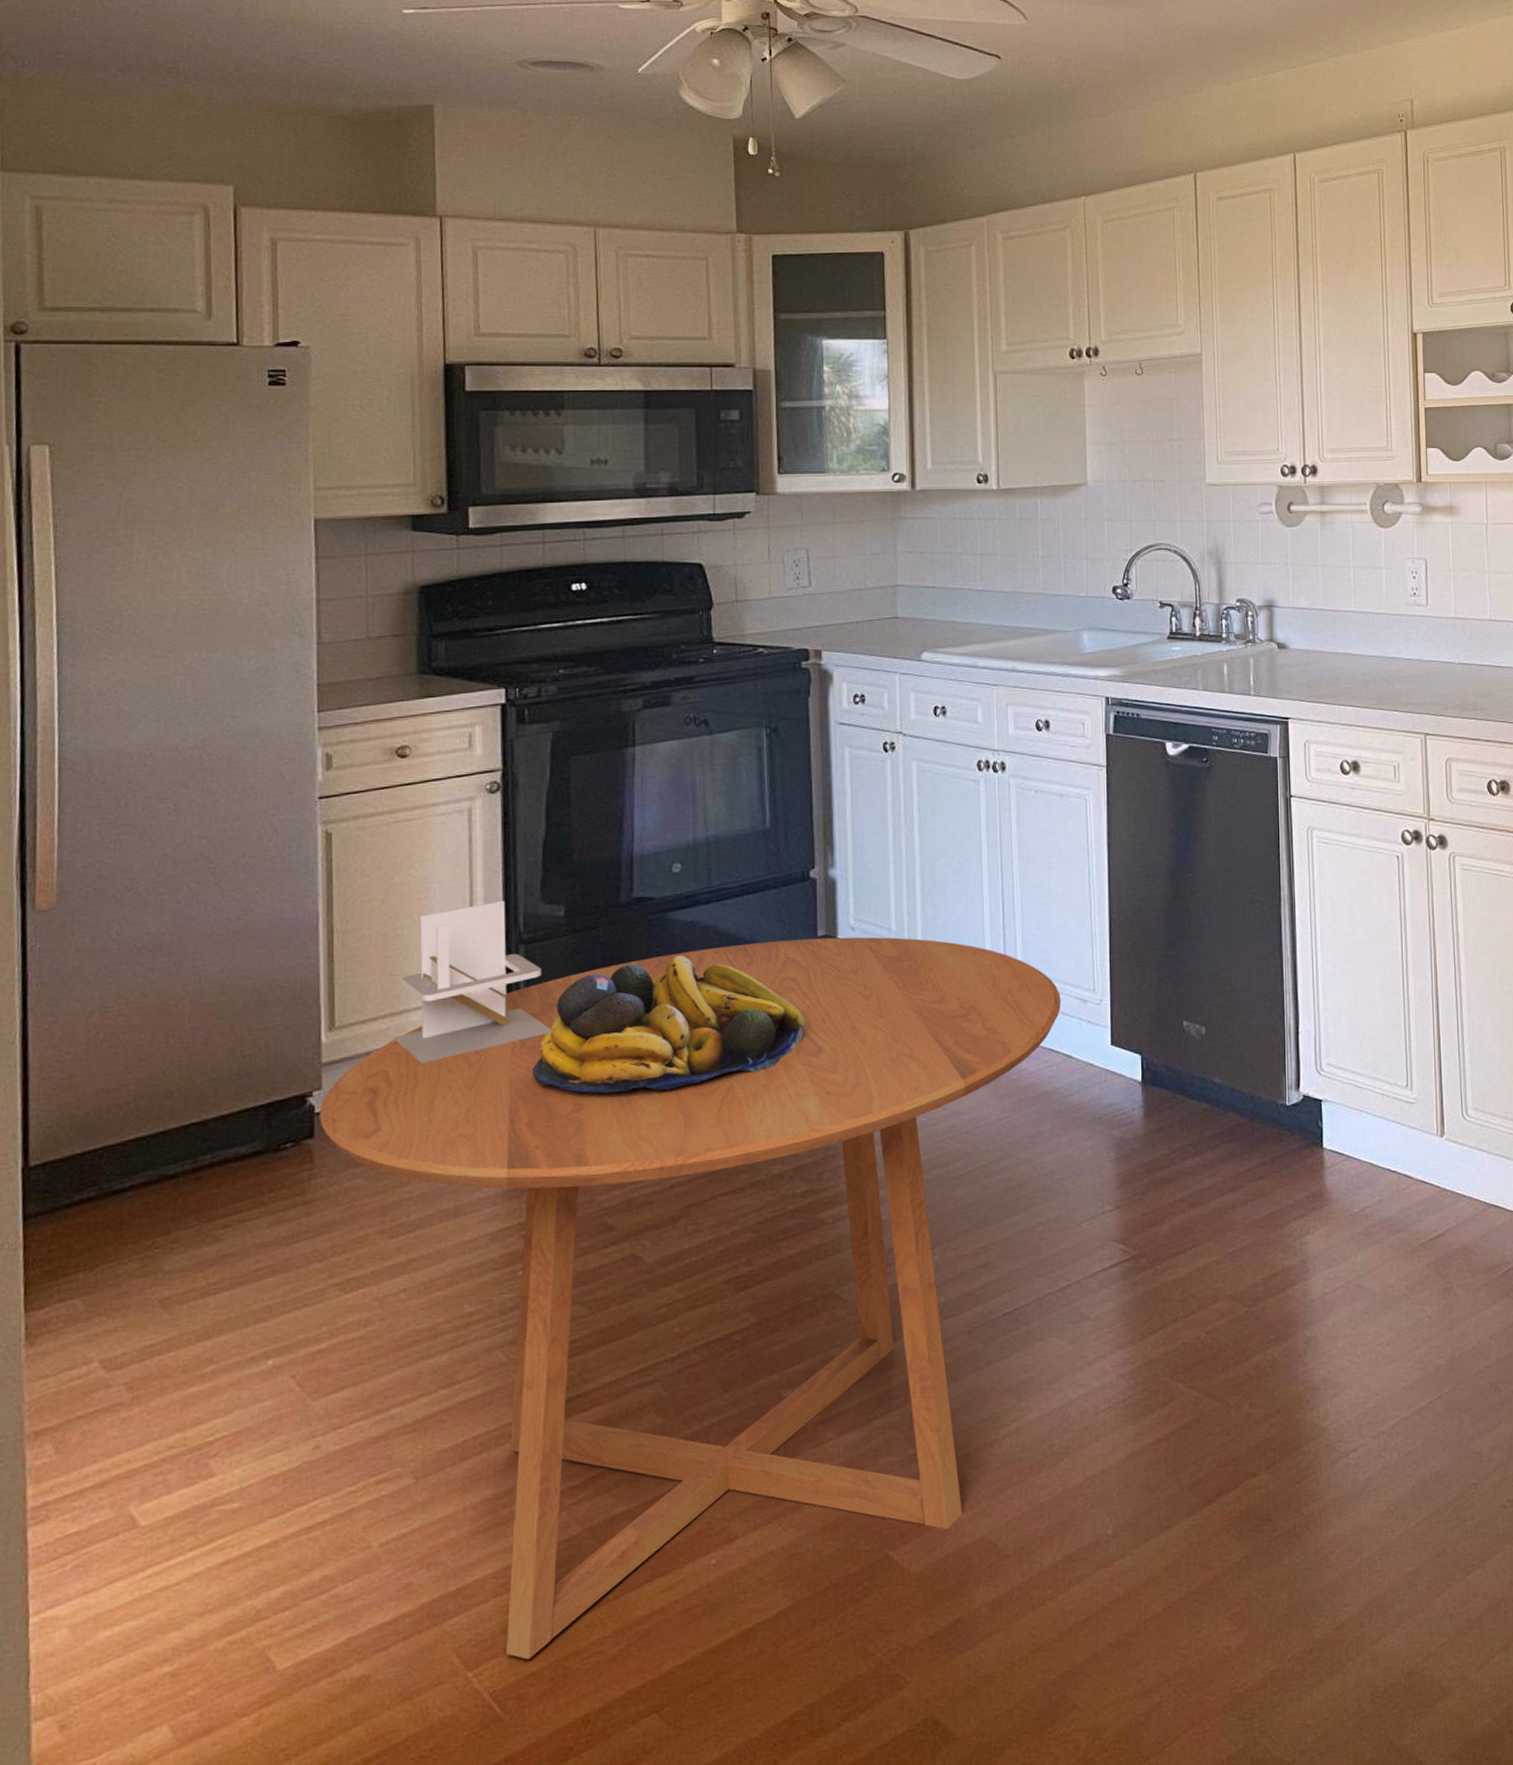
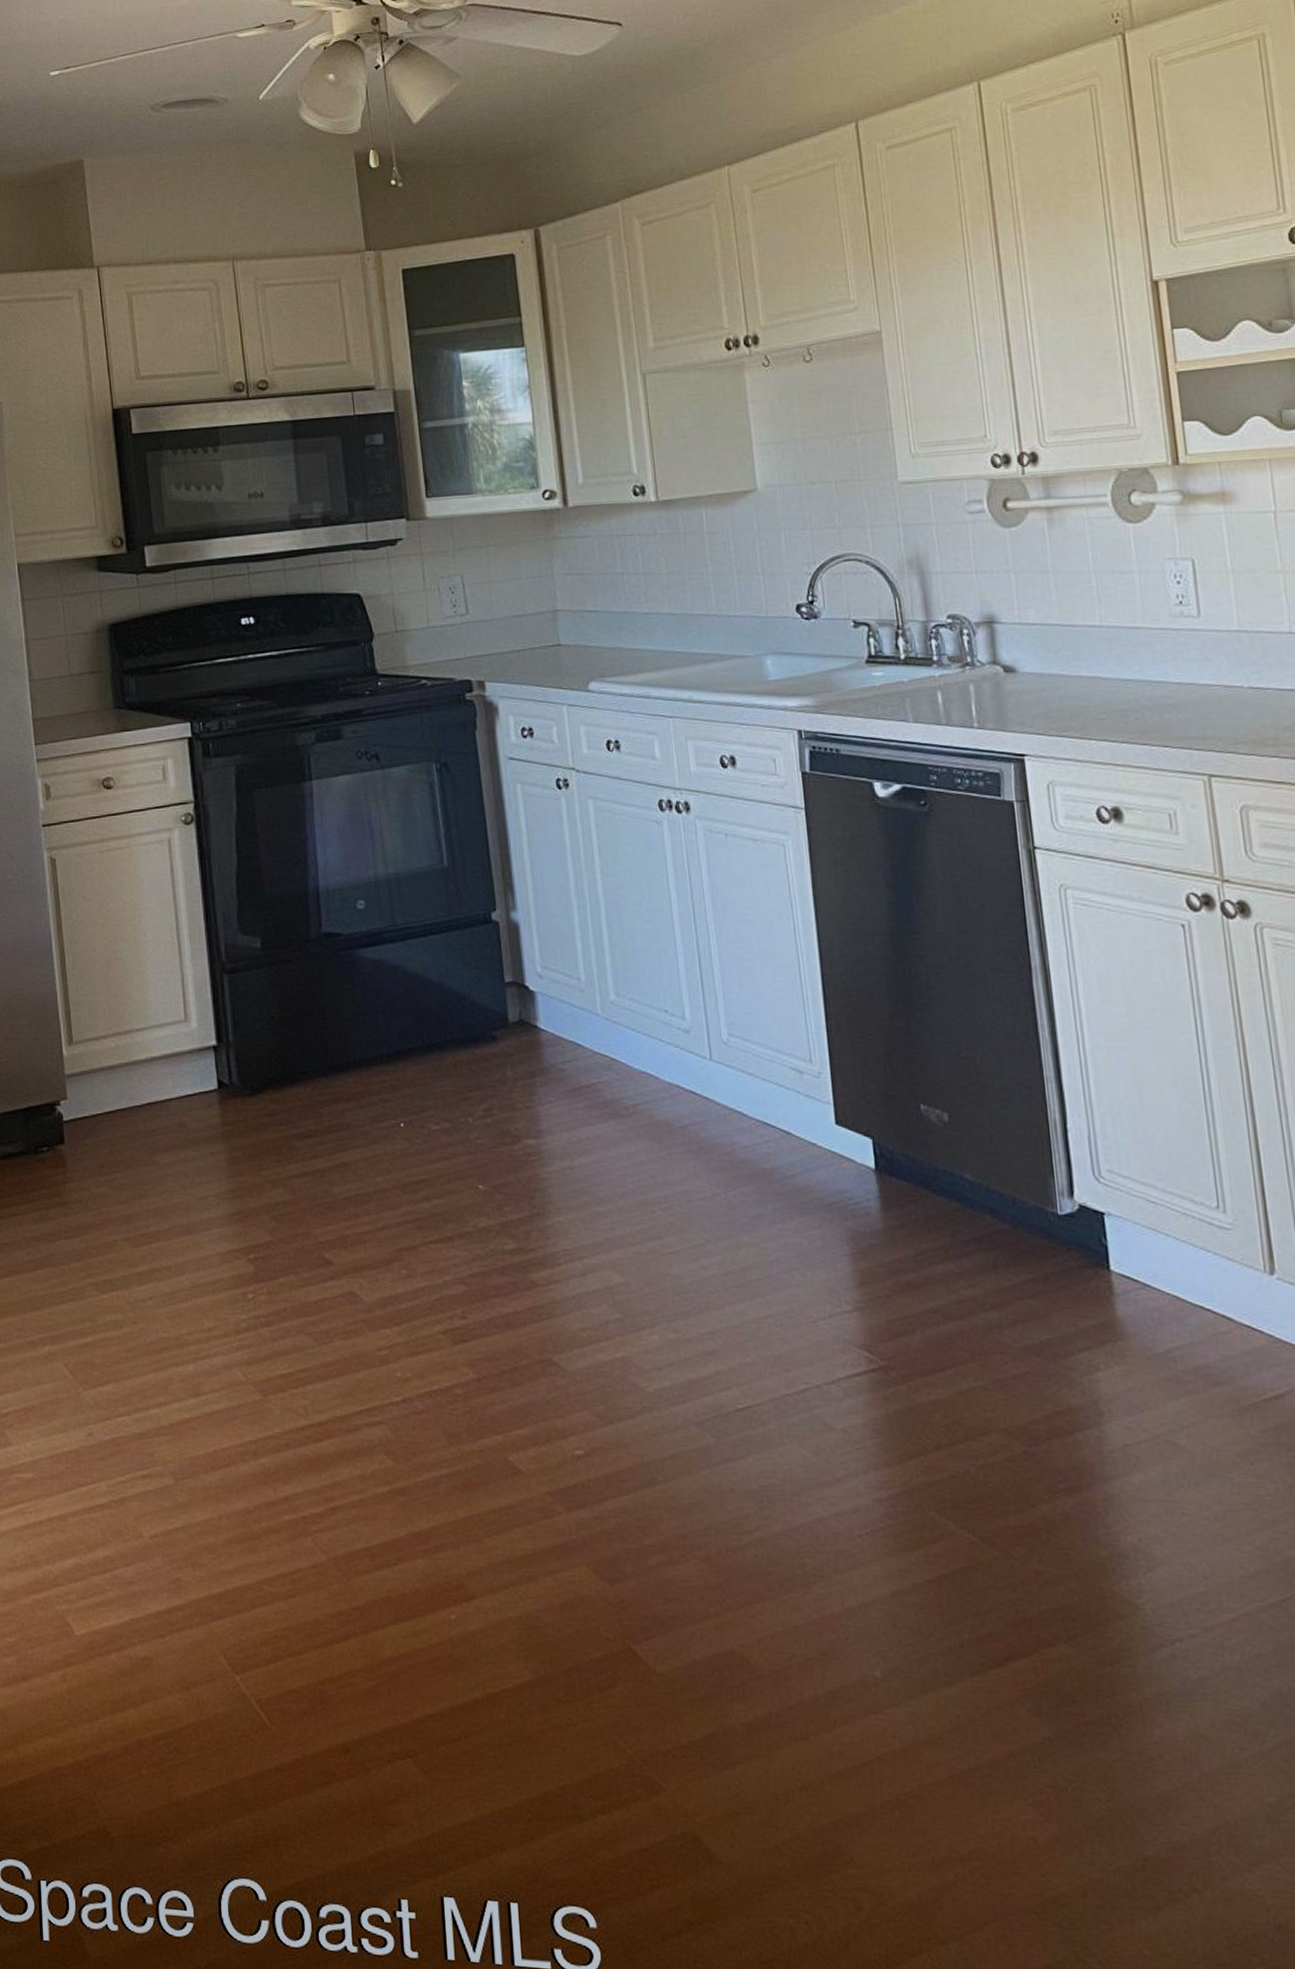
dining table: present [319,936,1062,1660] -> none [67,984,774,1675]
napkin holder: present [392,900,551,1063] -> none [121,929,259,1082]
fruit bowl: present [531,955,807,1094] -> none [244,993,501,1129]

